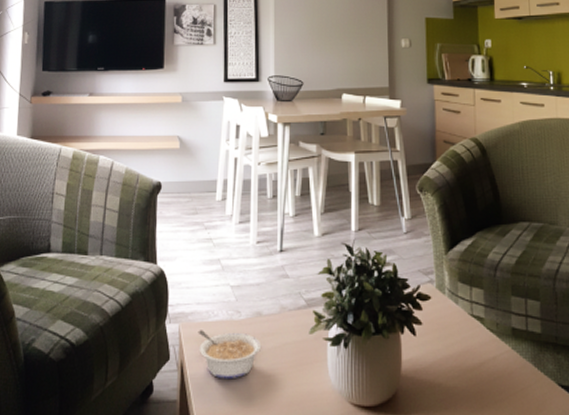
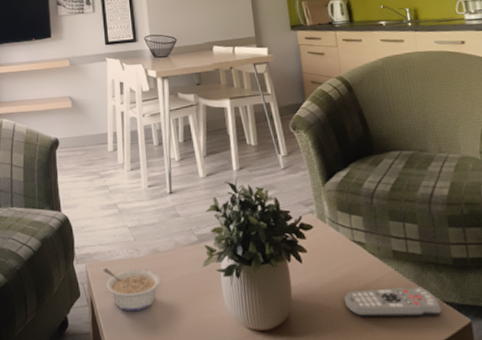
remote control: none [456,367,556,399] -> present [344,287,442,317]

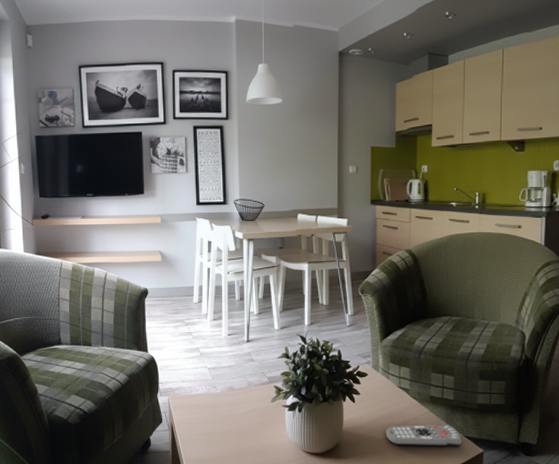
legume: present [103,268,162,312] -> none [183,401,234,436]

